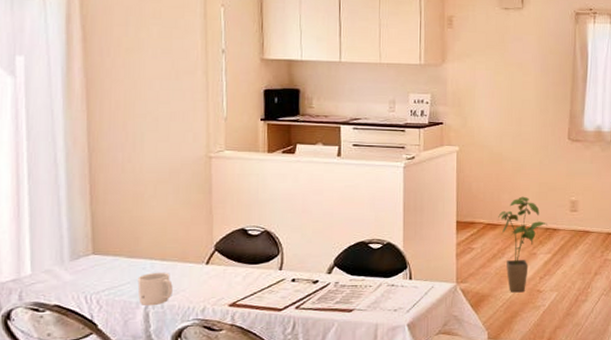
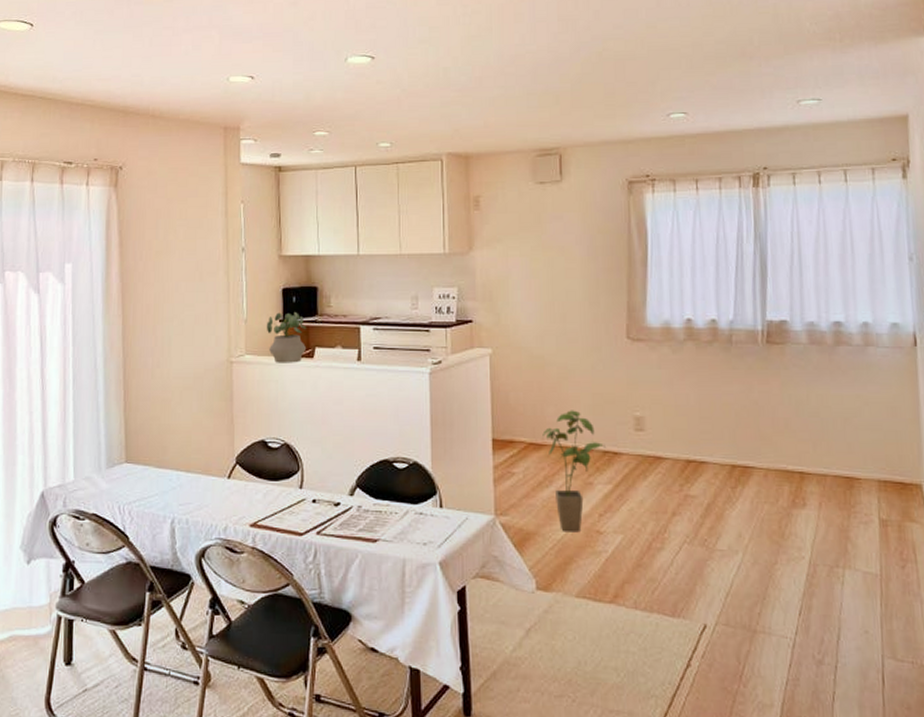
mug: present [137,272,173,307] -> none [165,484,197,521]
potted plant: none [247,111,289,158] -> present [266,311,307,363]

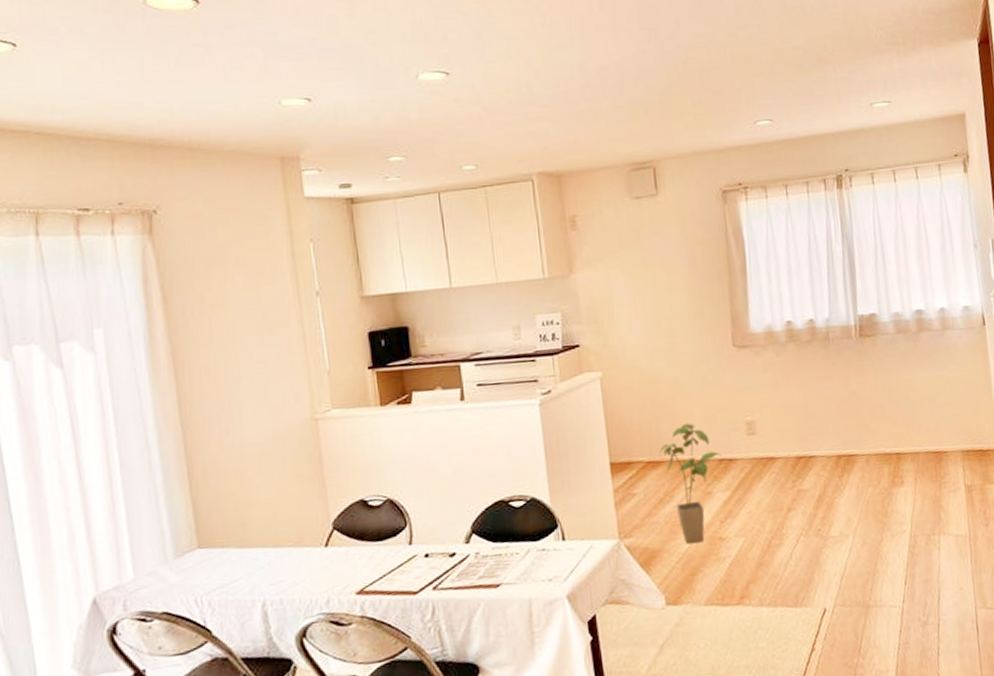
potted plant: present [266,311,307,363] -> none [353,355,402,414]

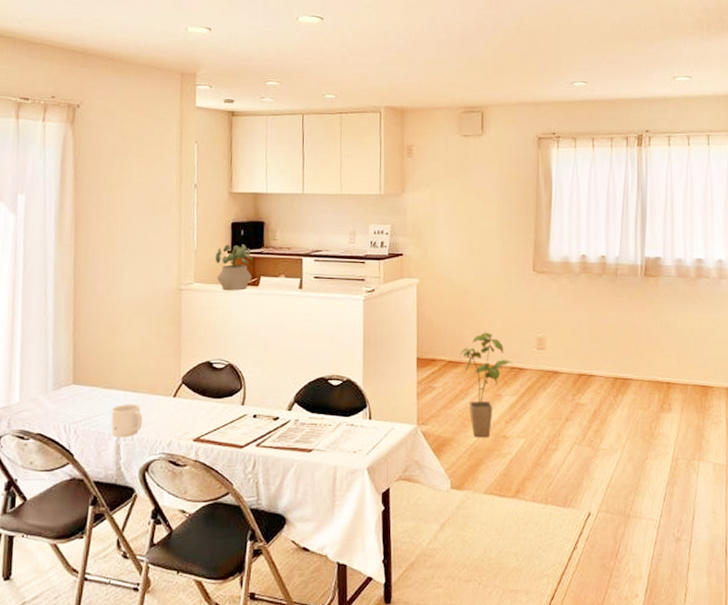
mug: none [250,561,291,604] -> present [111,403,143,438]
potted plant: none [353,355,402,414] -> present [215,243,254,291]

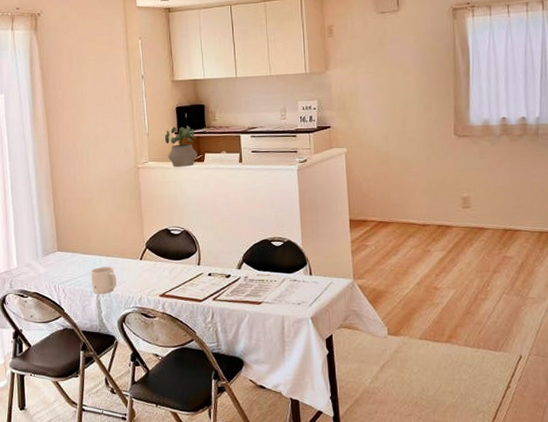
house plant: present [460,332,513,438] -> none [389,194,440,290]

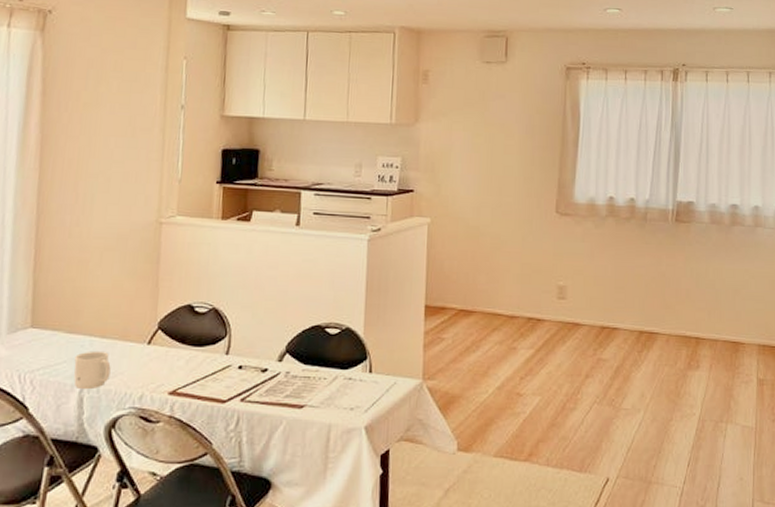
potted plant: present [164,125,198,167] -> none [201,173,246,226]

